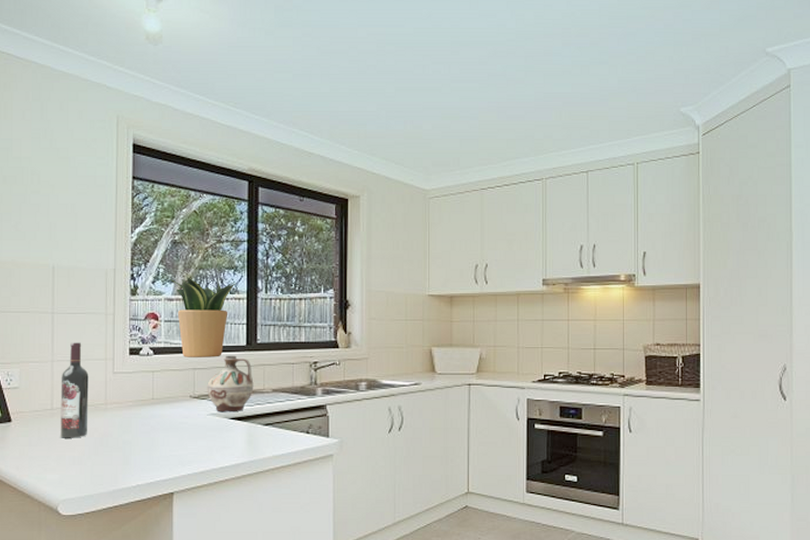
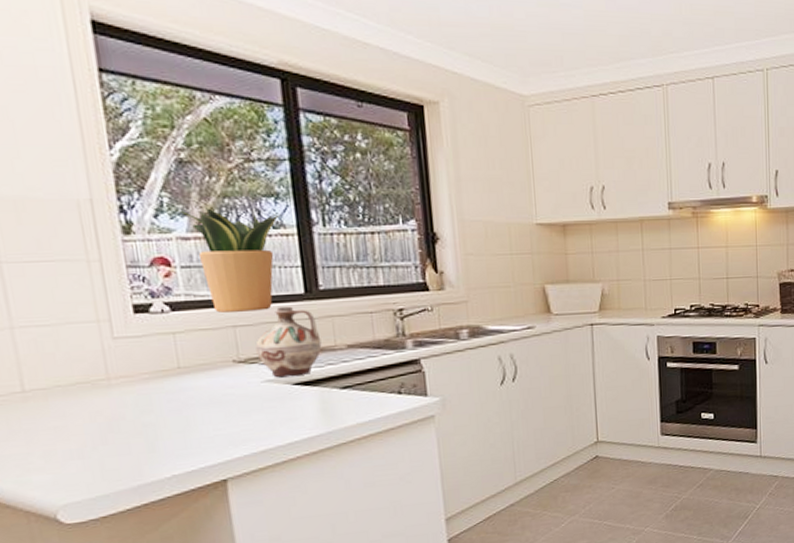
wine bottle: present [60,342,89,438] -> none [29,300,87,428]

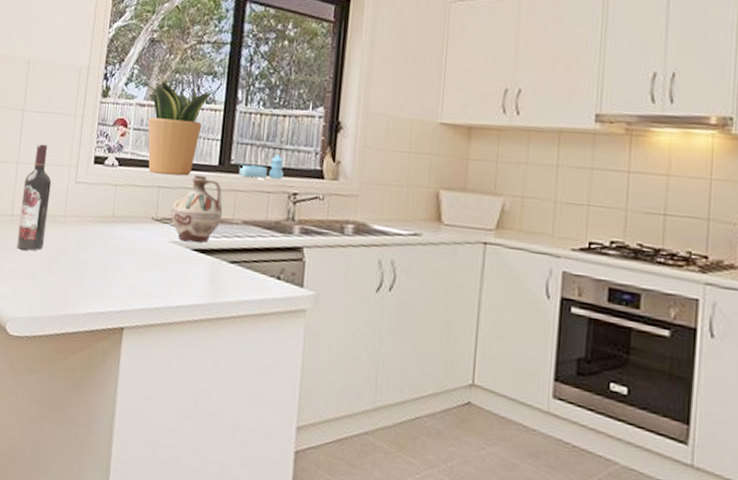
wine bottle: none [29,300,87,428] -> present [16,144,52,251]
soap dispenser: none [330,273,384,301] -> present [238,155,284,179]

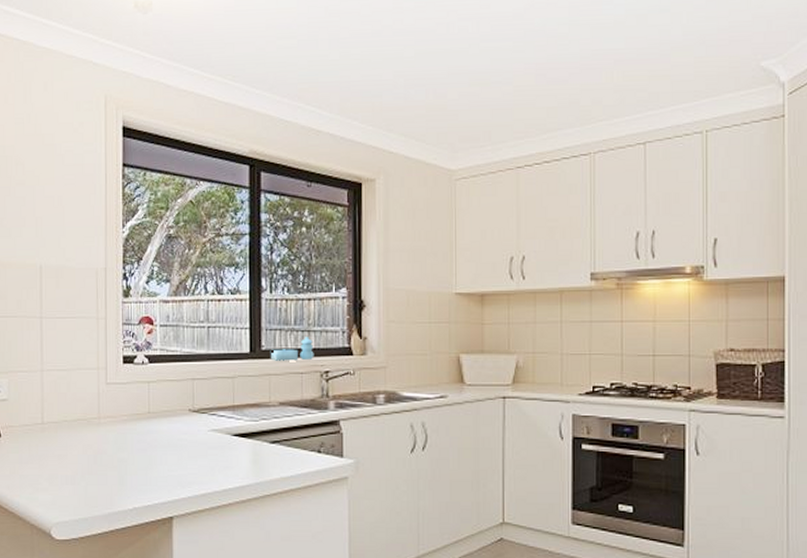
wine bottle: present [16,144,52,251] -> none [51,350,81,456]
potted plant: present [137,79,215,176] -> none [158,274,238,366]
ceramic jug: present [170,174,223,243] -> none [207,364,259,428]

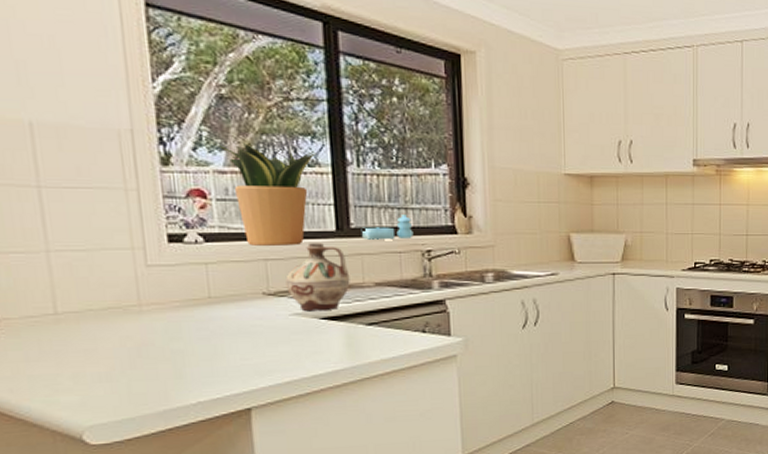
potted plant: none [158,274,238,366] -> present [208,142,317,246]
ceramic jug: none [207,364,259,428] -> present [286,243,350,312]

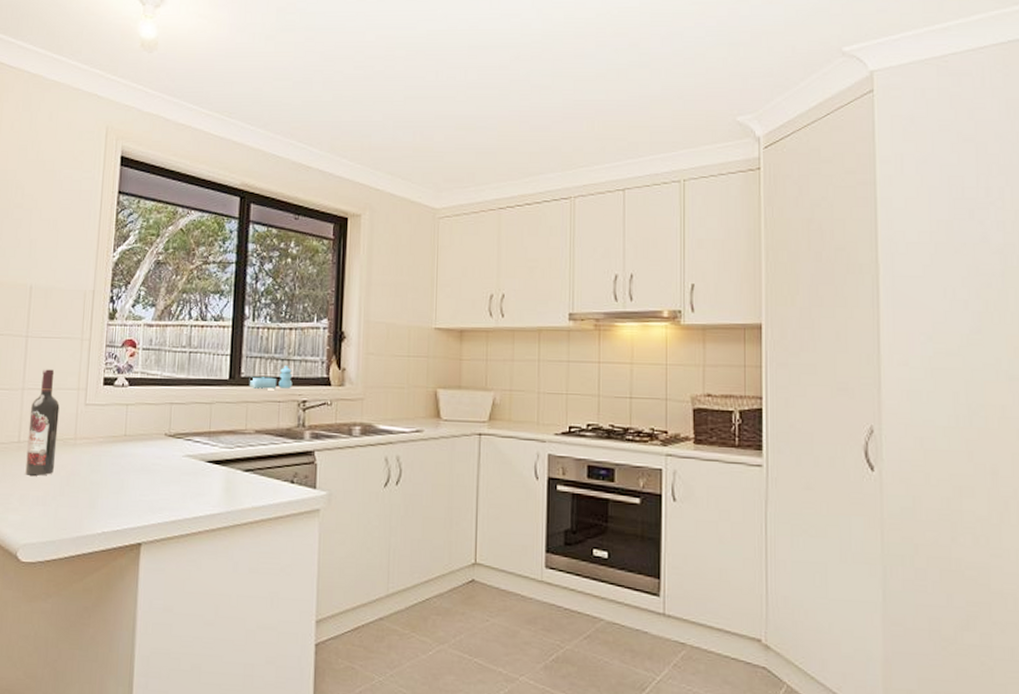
wine bottle: none [64,226,117,351] -> present [25,369,60,476]
potted plant: present [208,142,317,246] -> none [144,299,222,392]
ceramic jug: present [286,243,350,312] -> none [184,389,235,455]

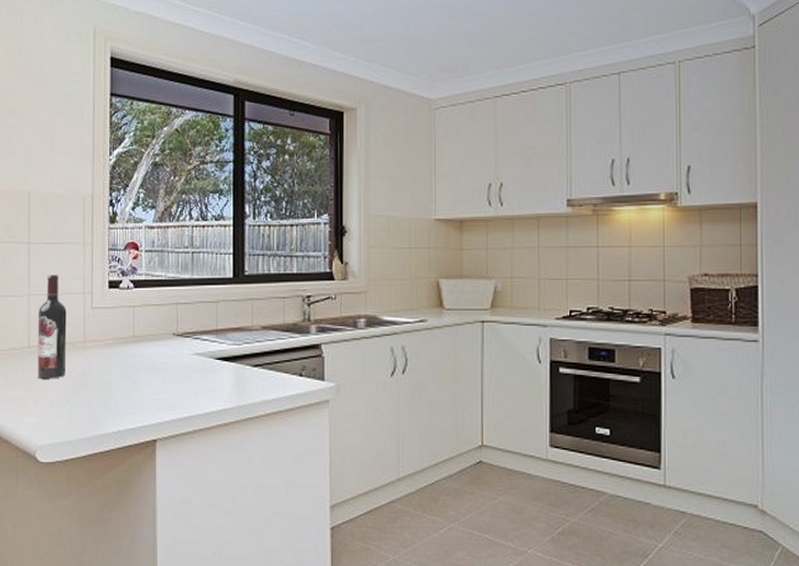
soap dispenser: present [249,366,293,389] -> none [253,262,296,286]

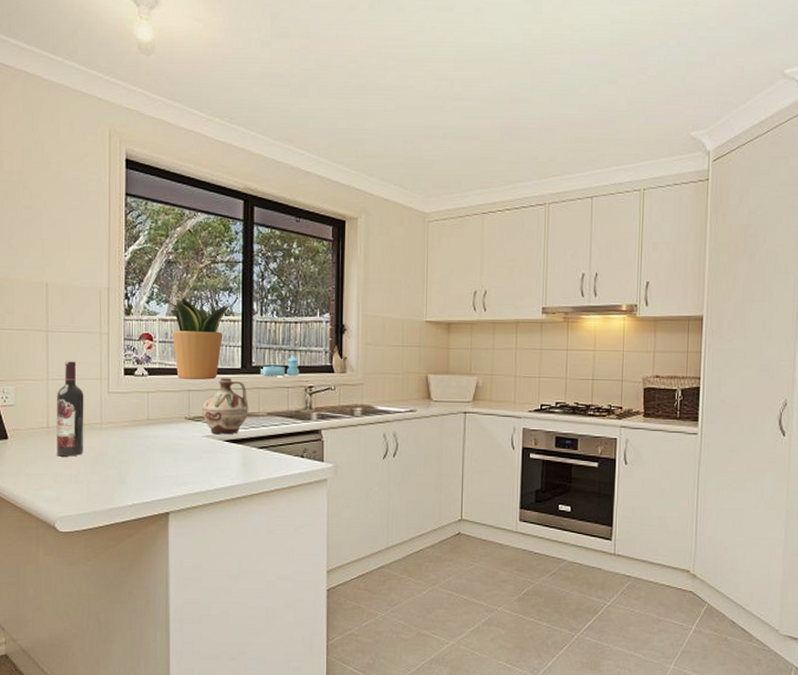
potted plant: none [144,201,222,291] -> present [158,296,232,380]
ceramic jug: none [191,288,242,352] -> present [202,377,249,435]
soap dispenser: none [253,262,296,286] -> present [260,355,300,377]

